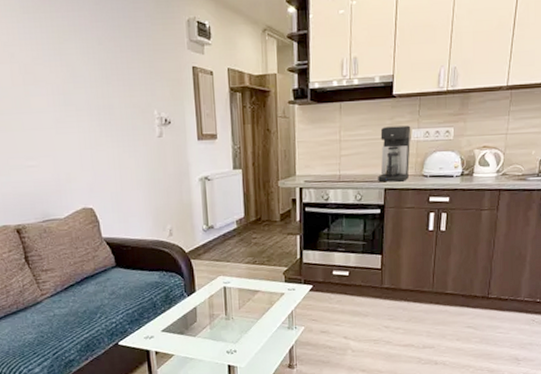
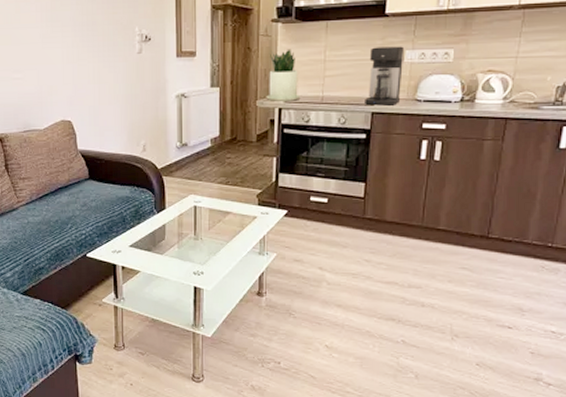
planter: none [287,129,320,181] -> present [266,49,301,101]

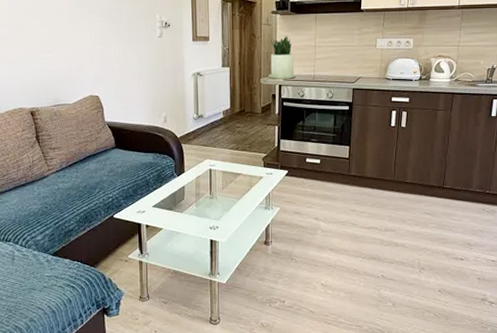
coffee maker: present [365,46,405,106] -> none [347,35,376,83]

